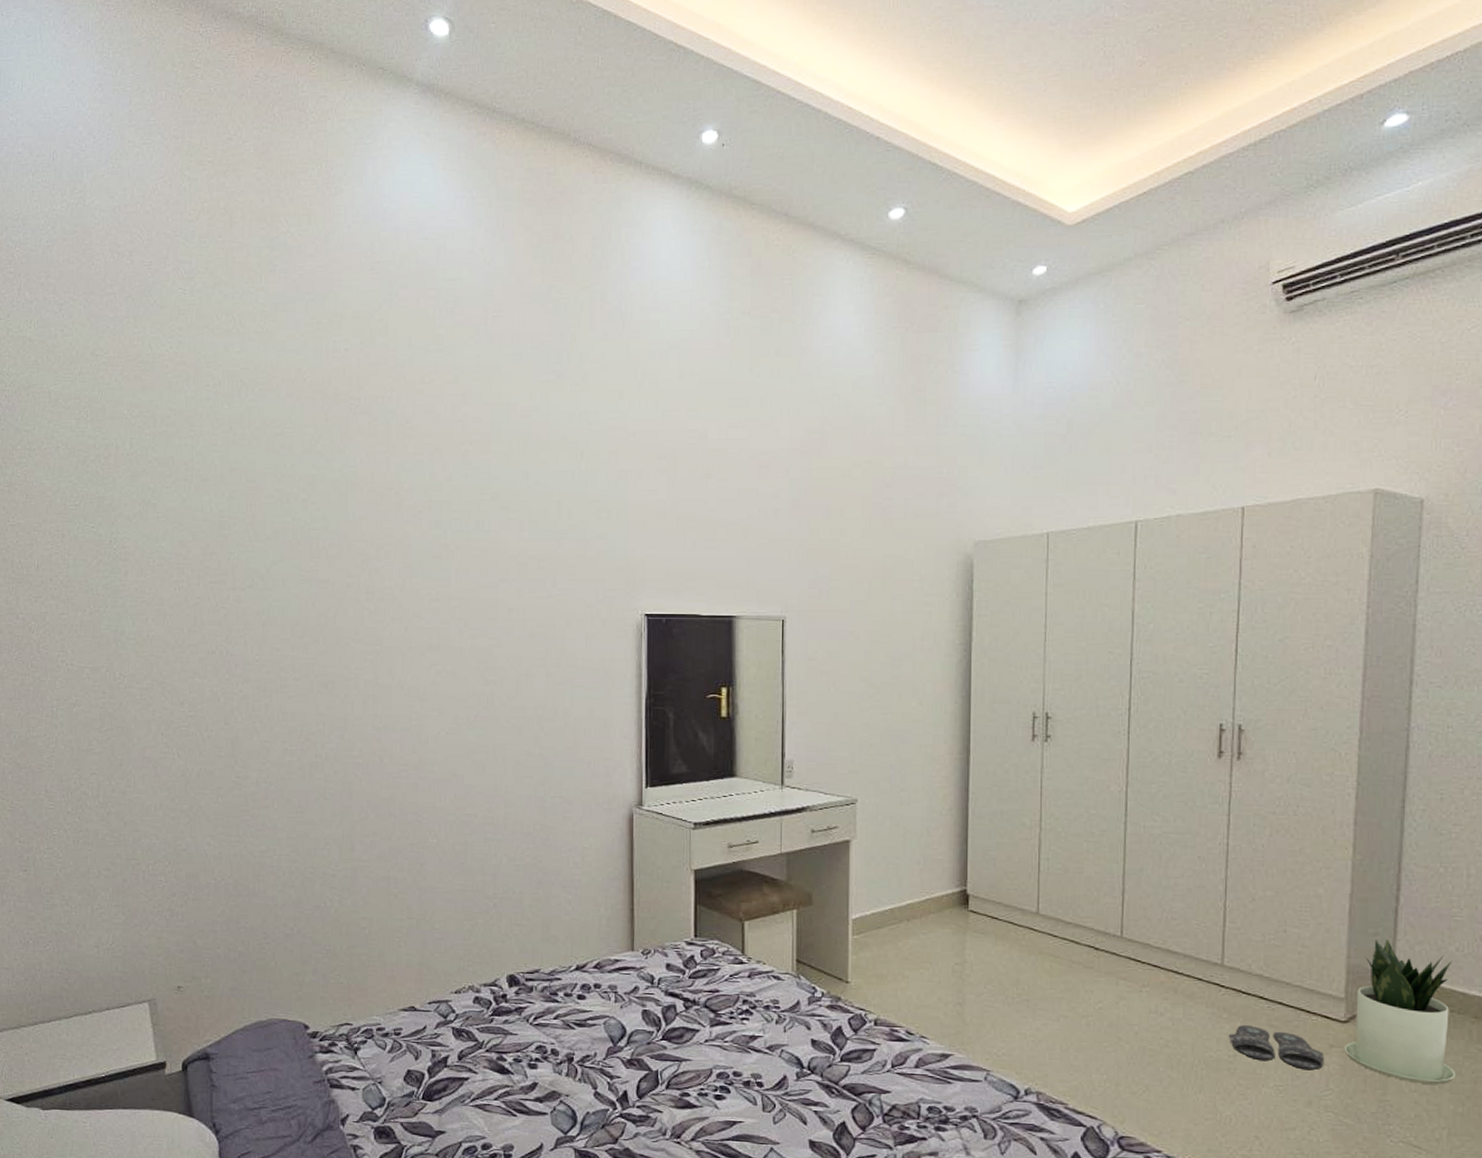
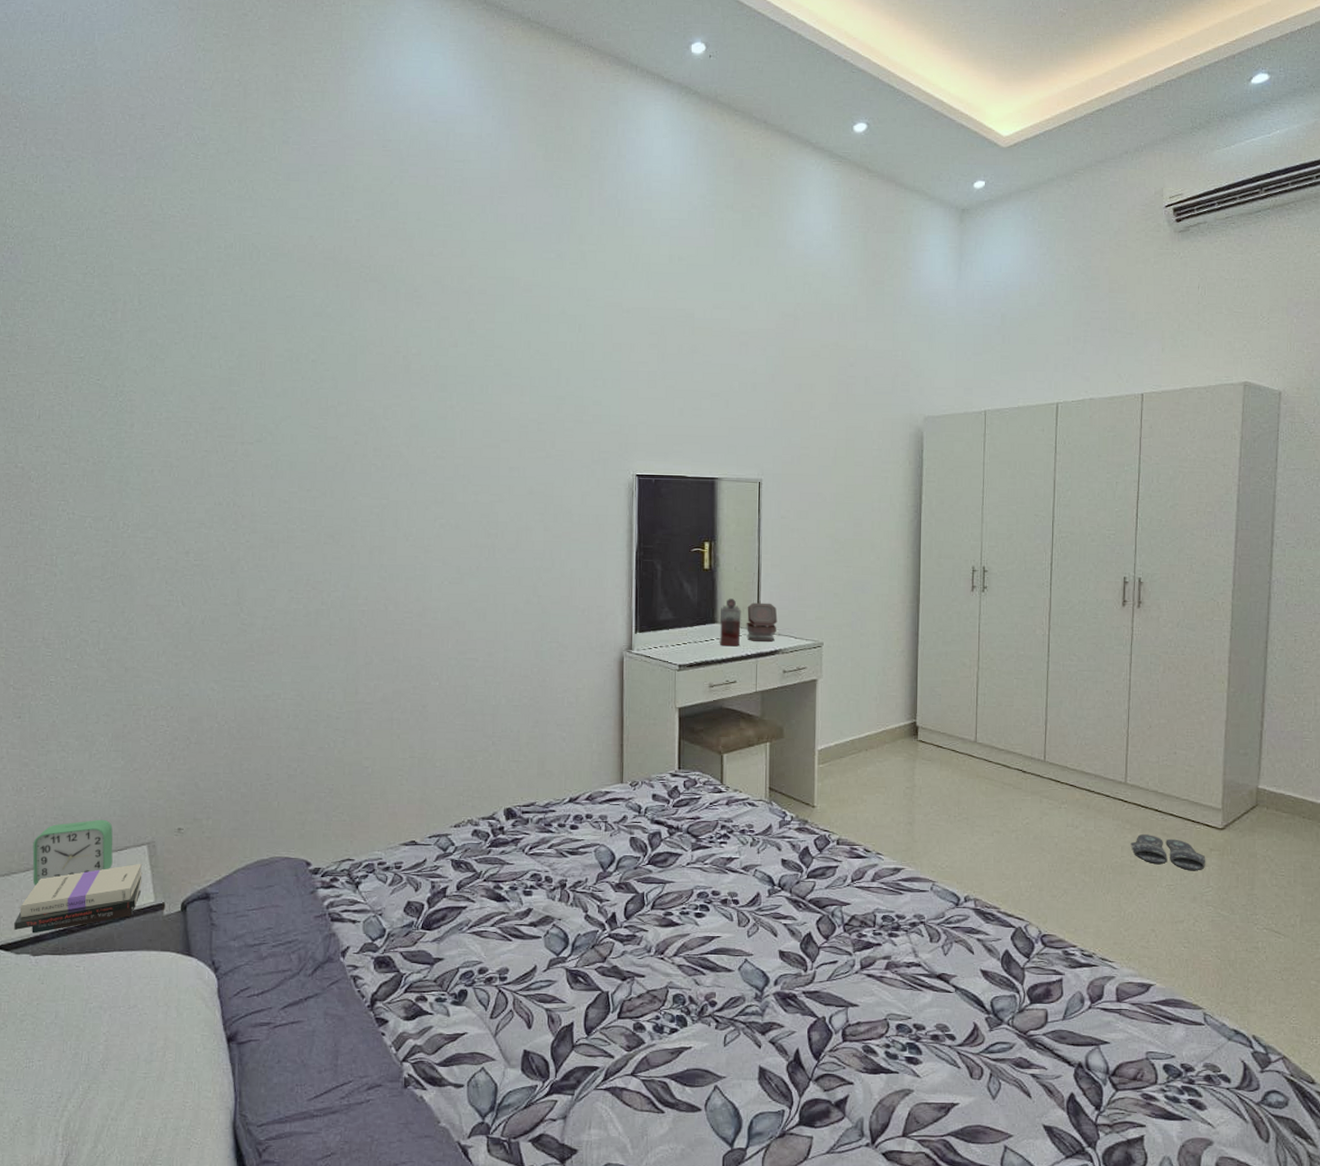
books: none [24,1020,144,1088] -> present [14,863,143,934]
alarm clock: none [40,975,116,1040] -> present [32,819,113,886]
perfume bottle: none [739,750,763,803] -> present [719,598,741,647]
jewelry box: none [768,754,805,798] -> present [746,602,778,642]
planter: present [1344,939,1456,1085] -> none [1221,758,1307,879]

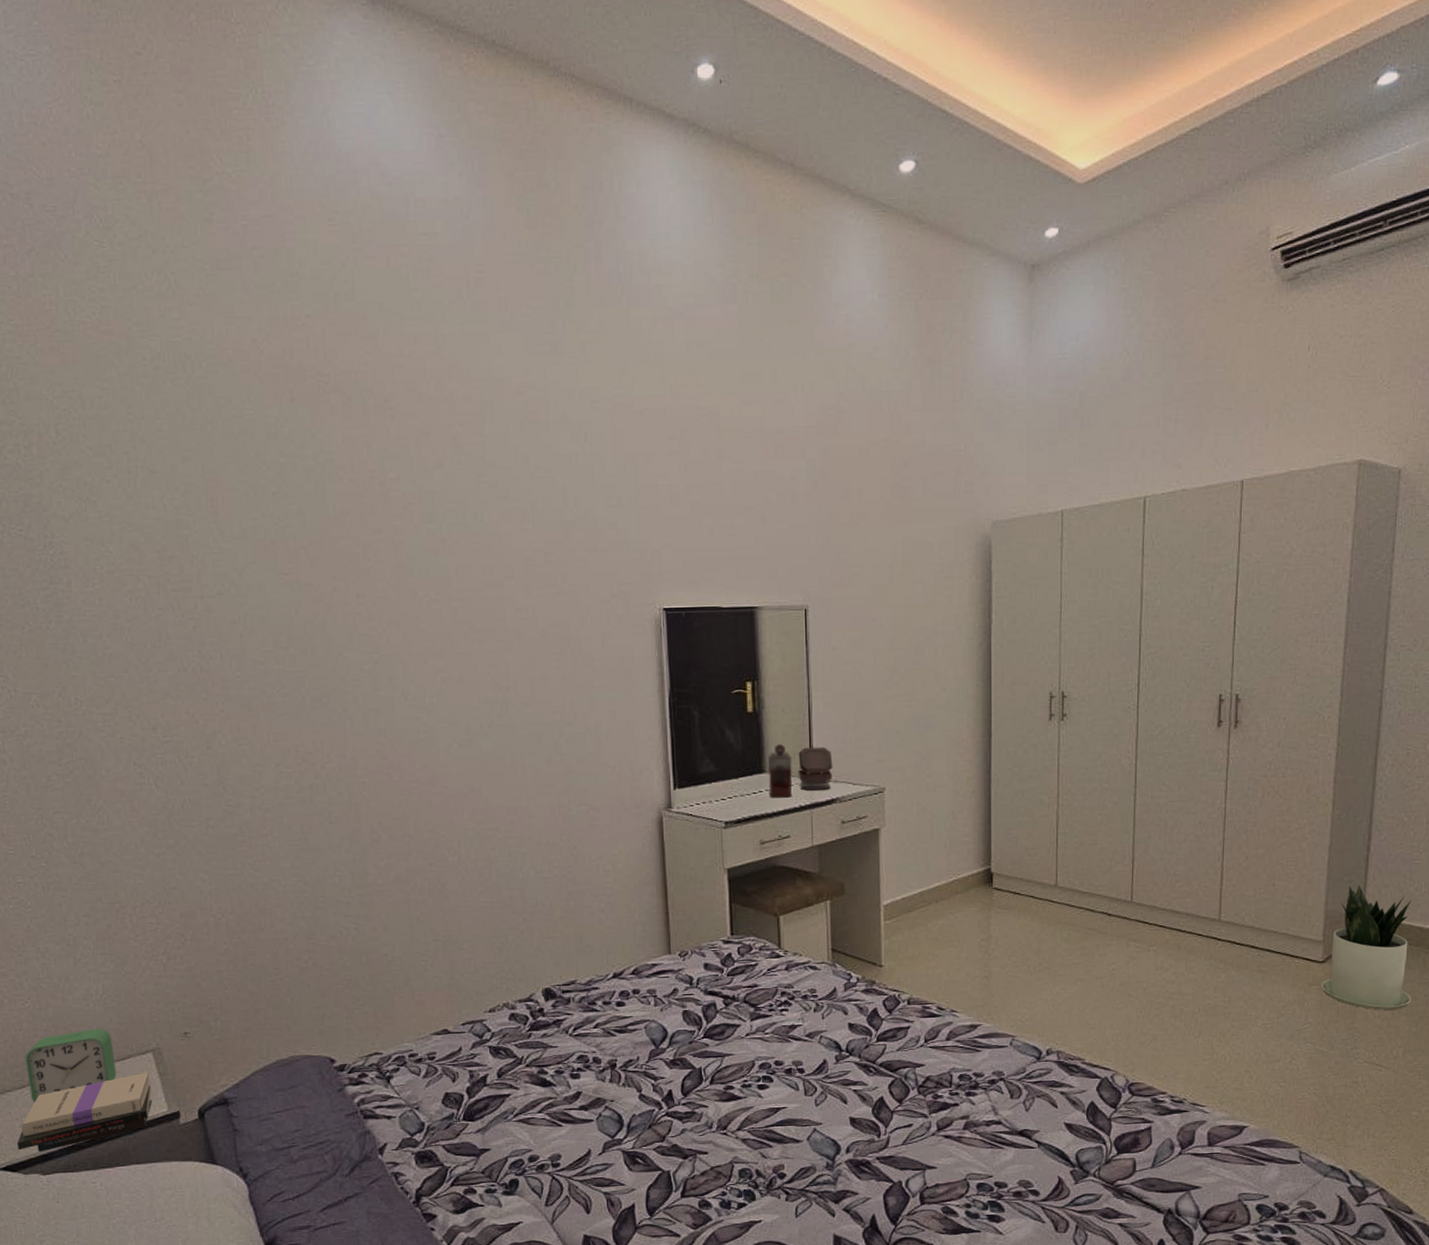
slippers: present [1130,834,1206,871] -> none [1224,973,1305,1008]
planter: none [1221,758,1307,879] -> present [1321,885,1412,1010]

